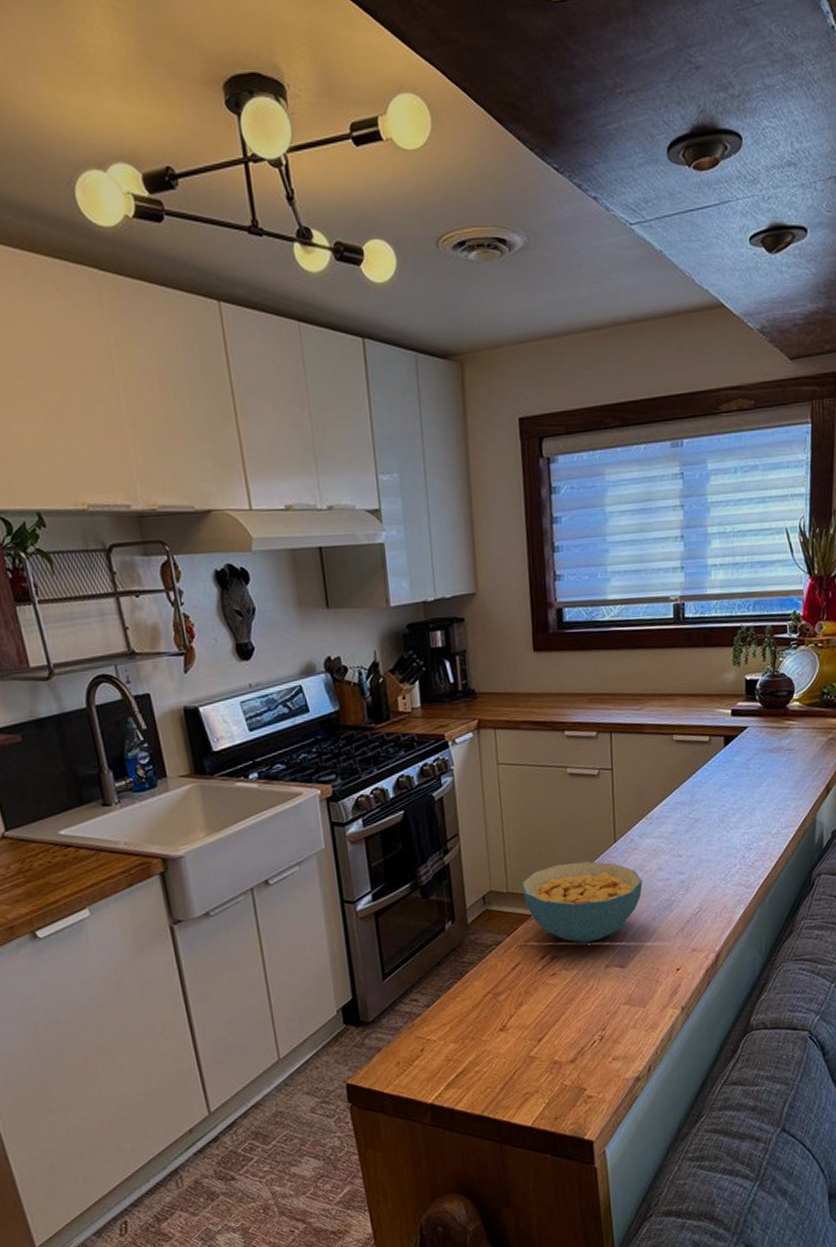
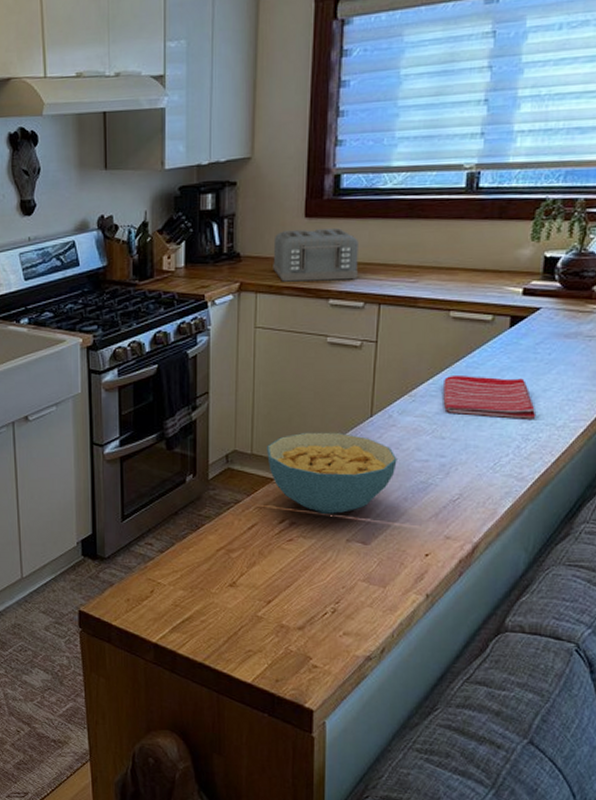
toaster: none [506,661,588,717] -> present [273,228,358,282]
dish towel: none [675,793,755,832] -> present [443,376,537,419]

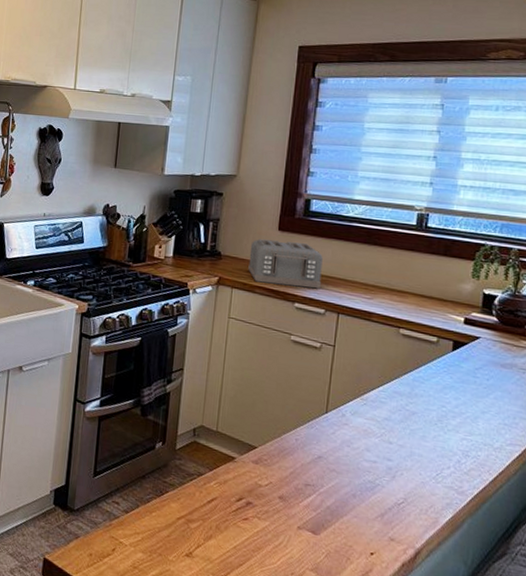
cereal bowl: present [267,432,397,515] -> none [230,418,348,501]
dish towel: present [443,376,537,419] -> none [391,386,476,438]

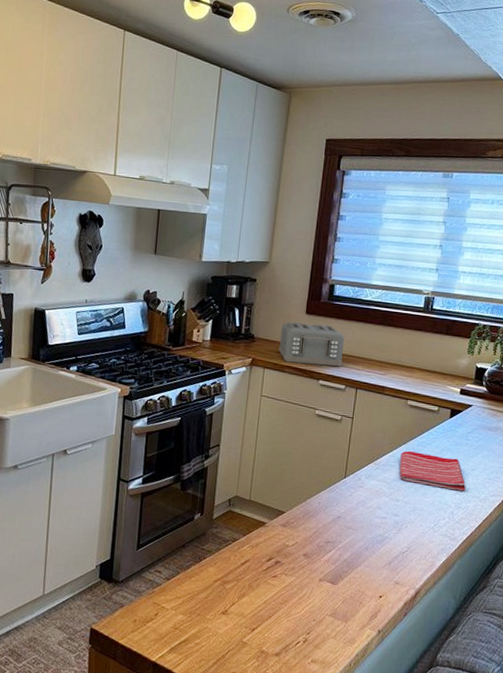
dish towel: none [391,386,476,438] -> present [399,451,466,492]

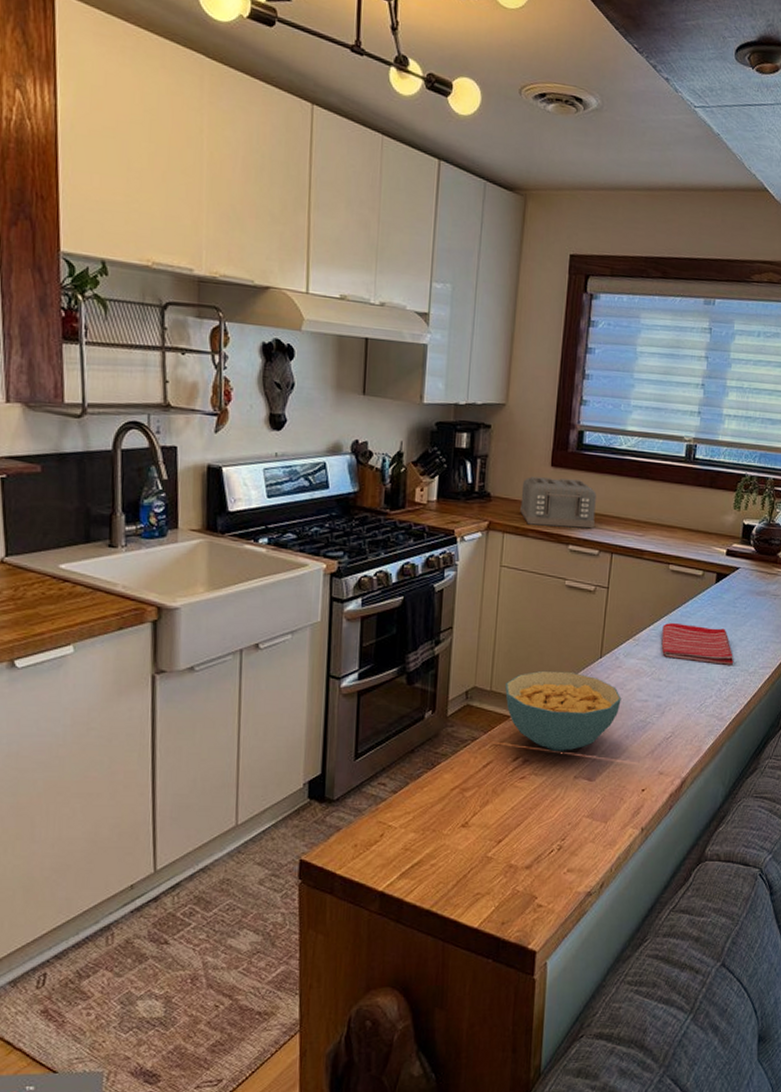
cereal bowl: none [262,485,363,557] -> present [505,670,622,752]

